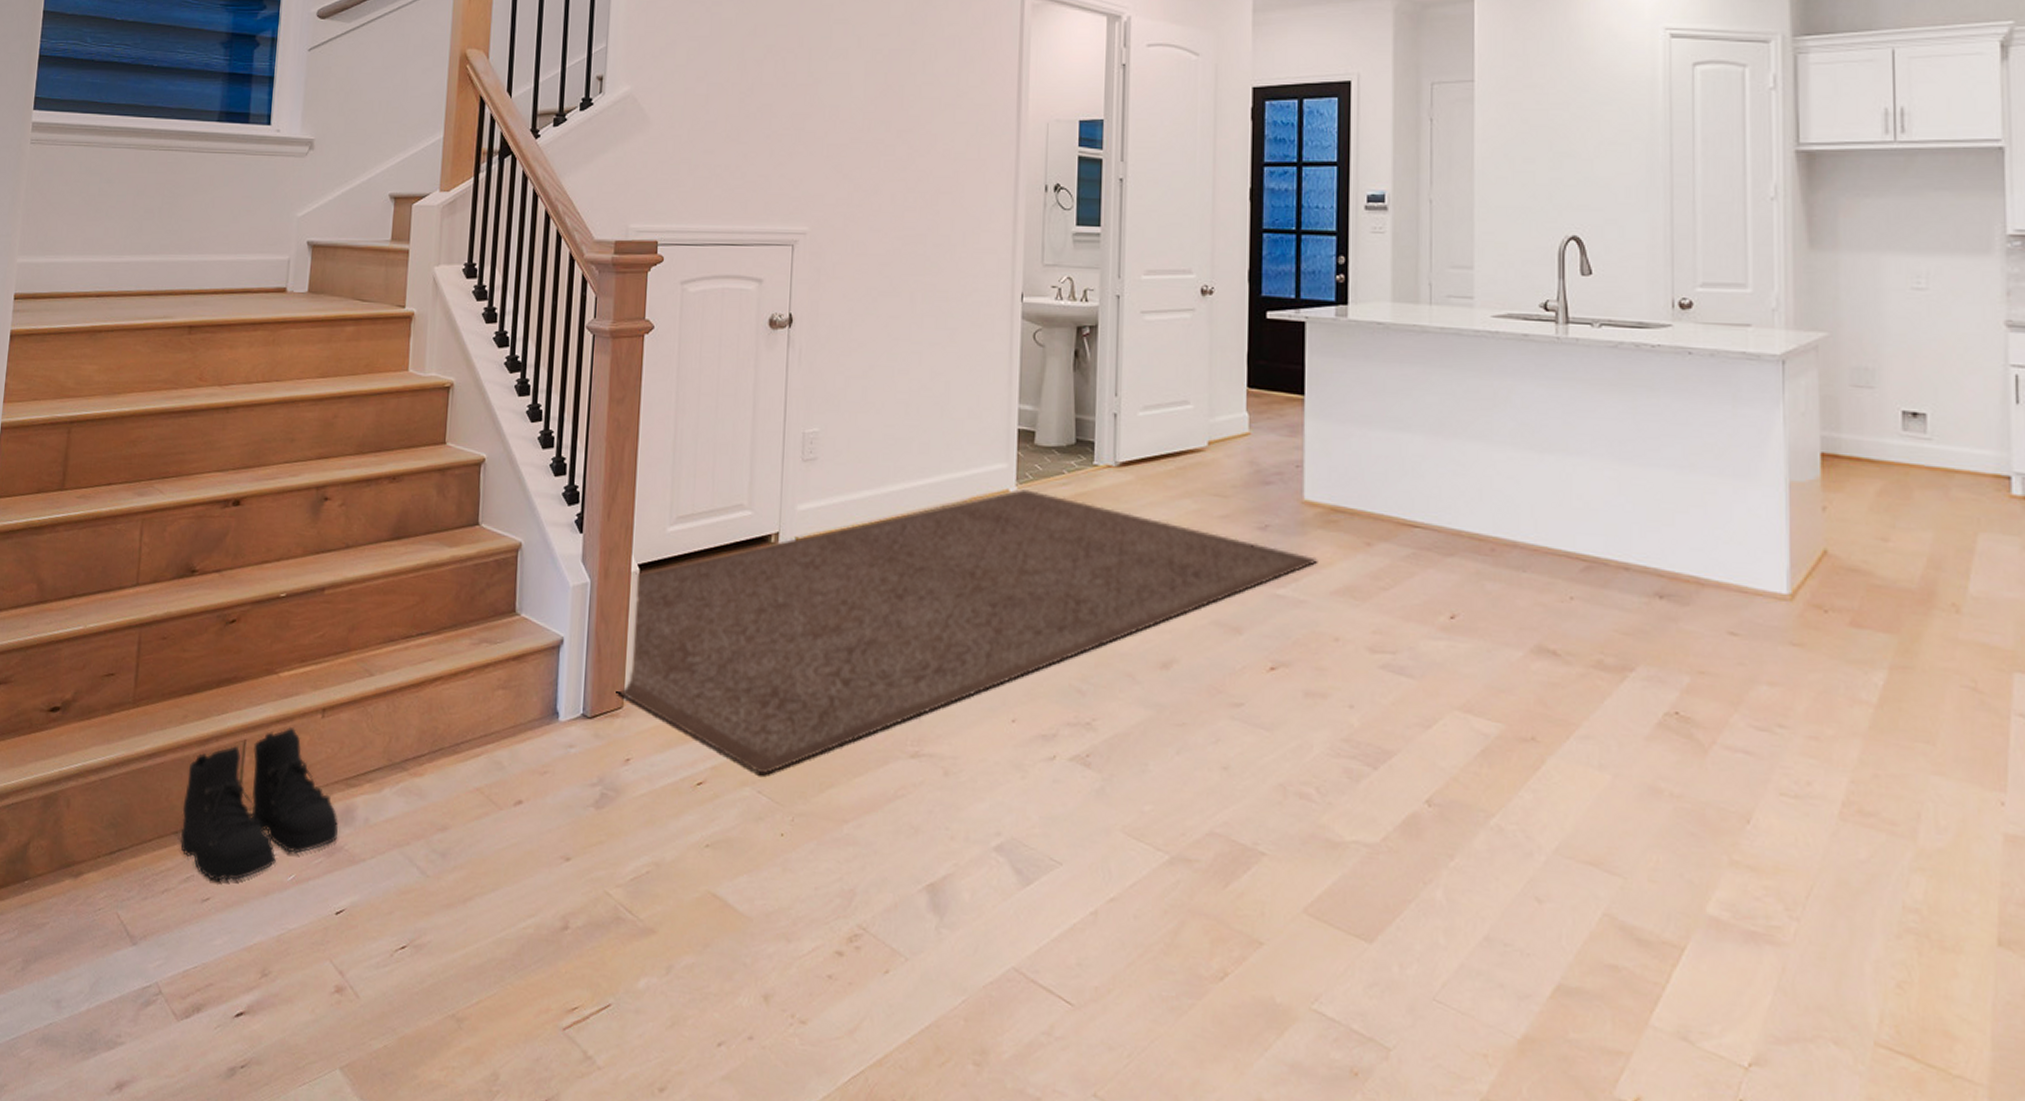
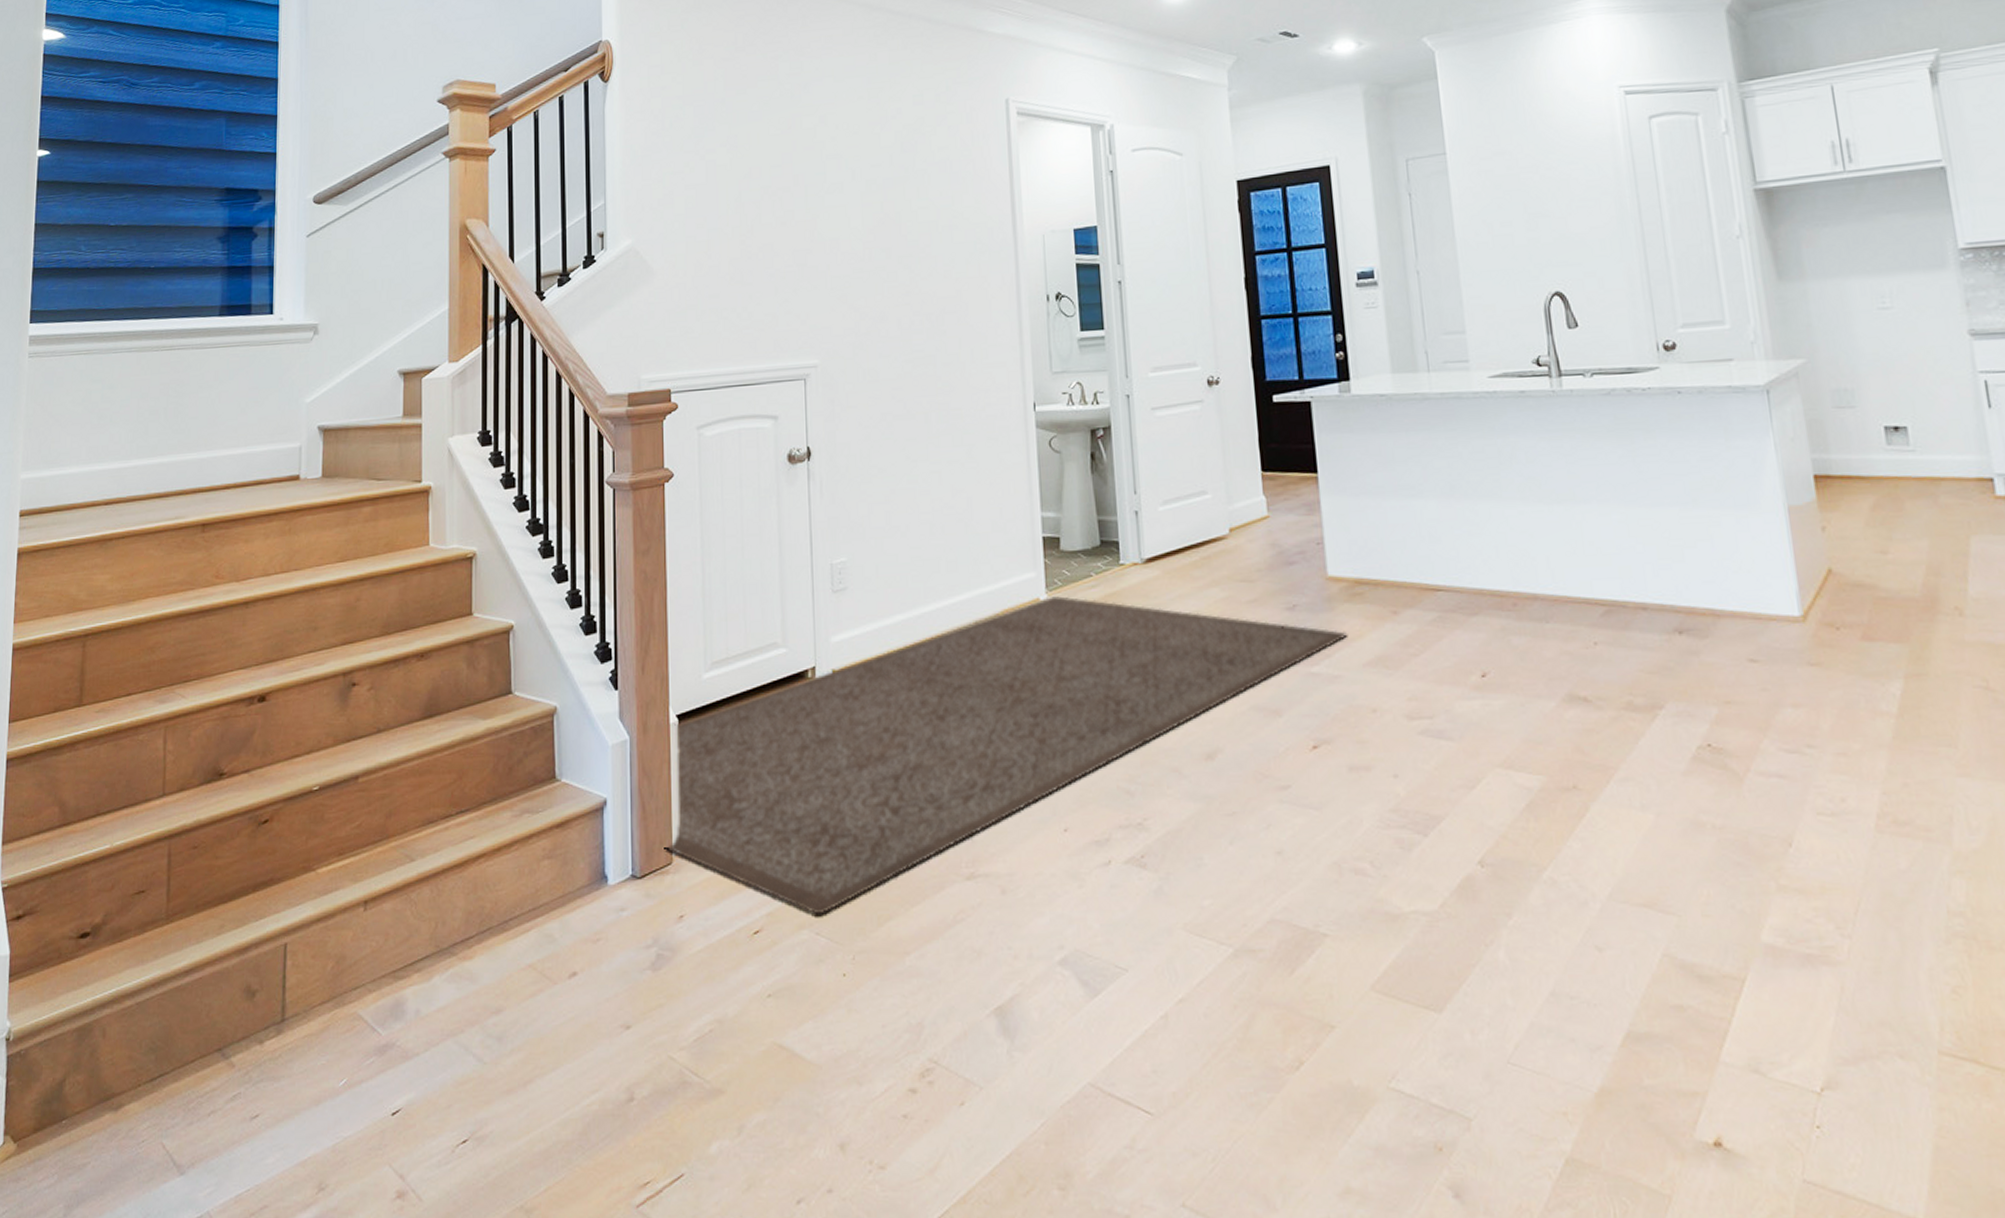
boots: present [180,727,338,882] -> none [224,925,388,1096]

